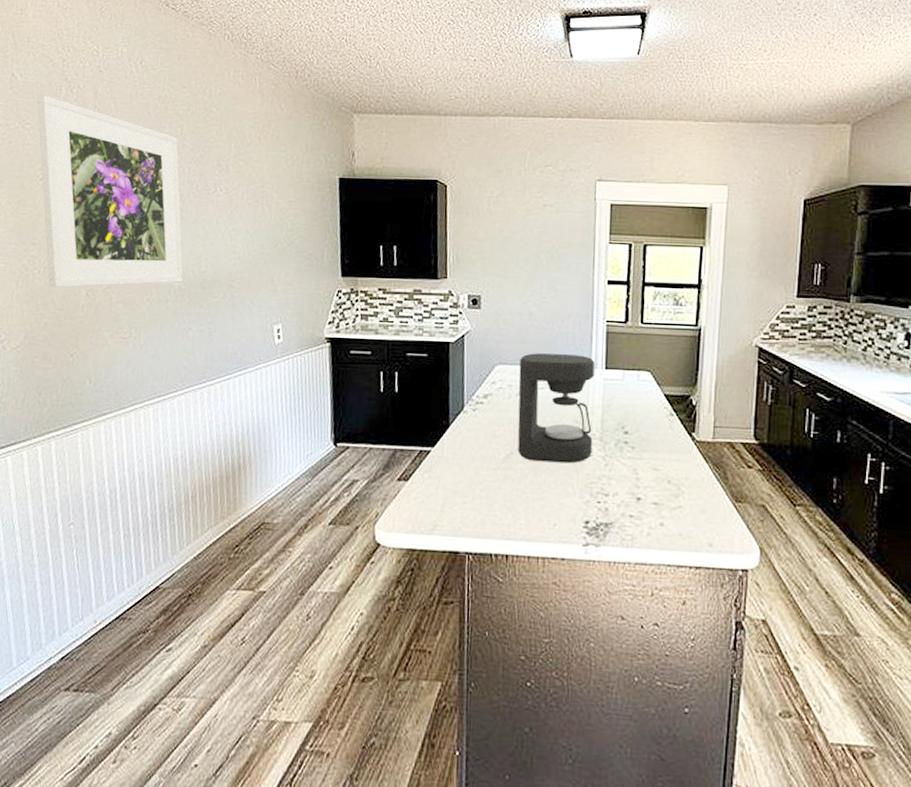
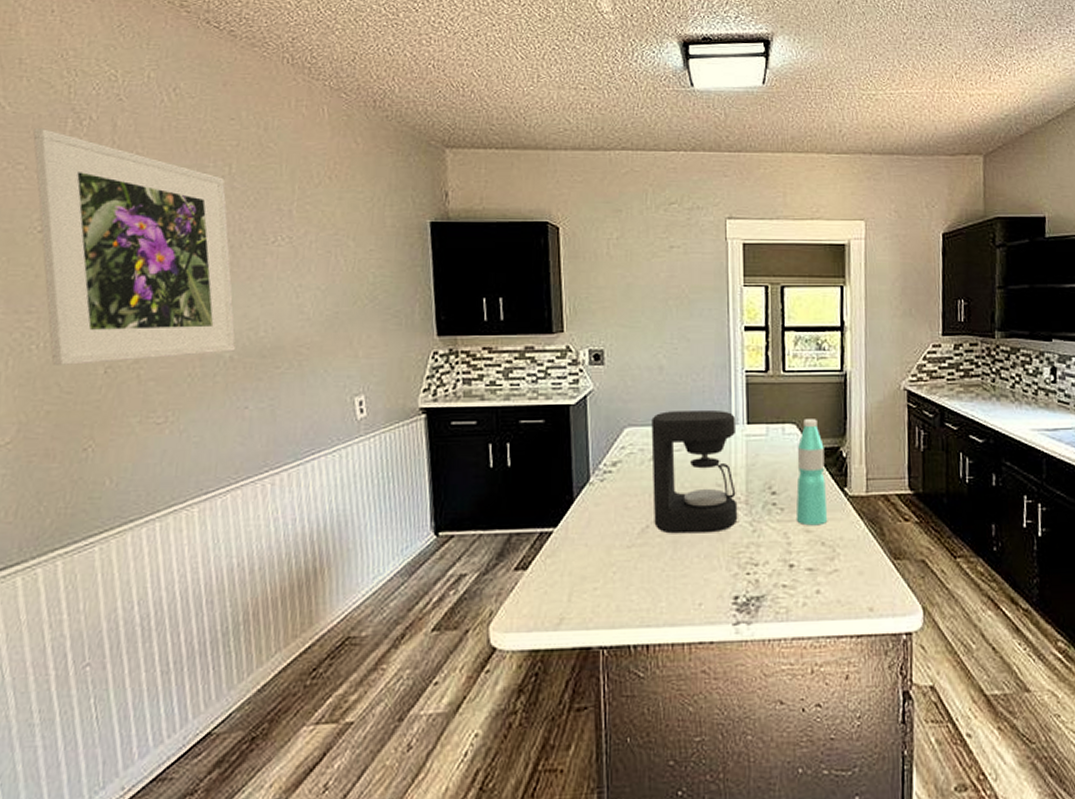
water bottle: none [645,368,676,465] -> present [796,419,828,526]

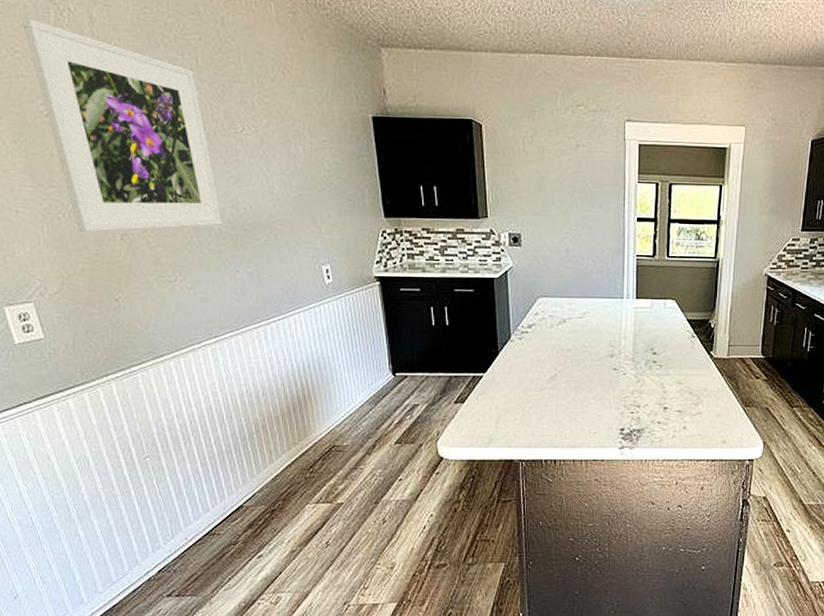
coffee maker: present [651,411,738,534] -> none [559,286,626,382]
water bottle: present [796,419,828,526] -> none [671,296,697,379]

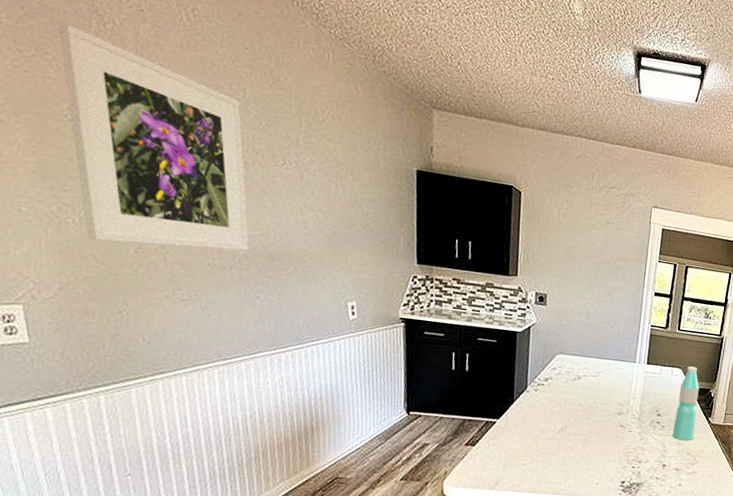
water bottle: none [671,296,697,379] -> present [672,366,700,441]

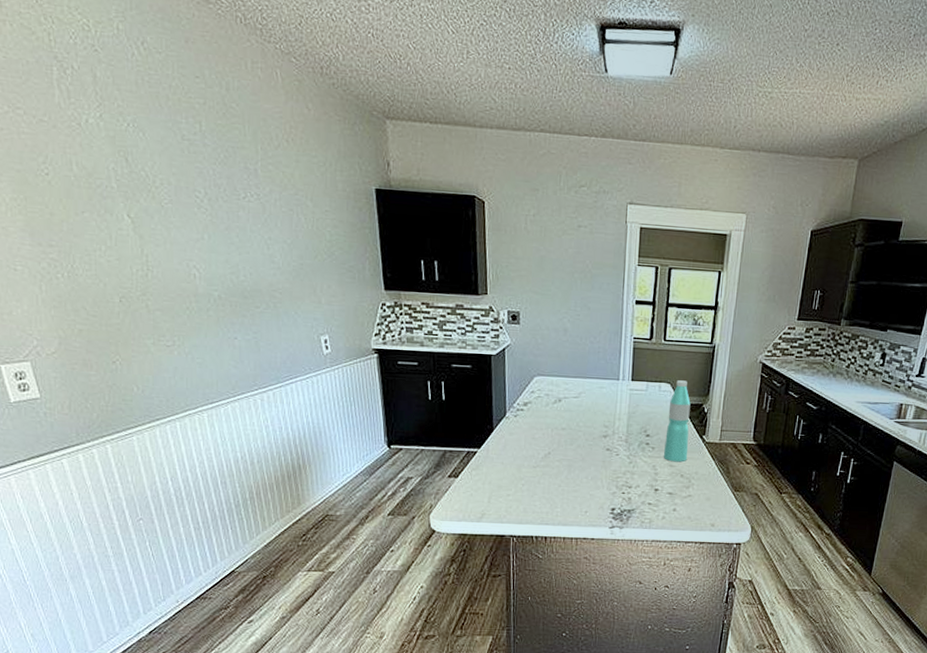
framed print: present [59,23,250,251] -> none [25,74,223,294]

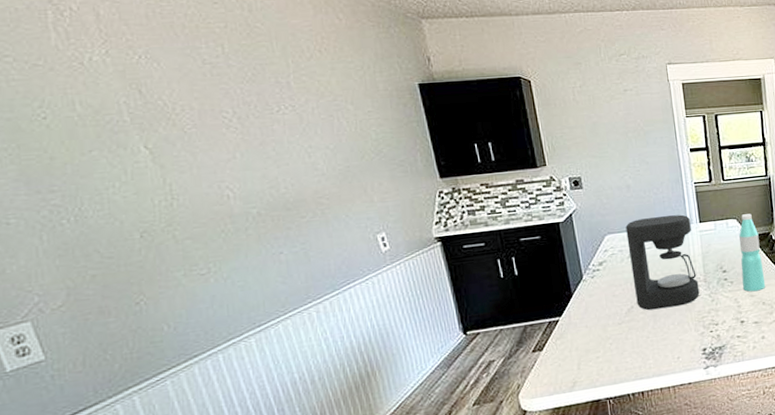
coffee maker: none [554,366,622,462] -> present [625,214,700,311]

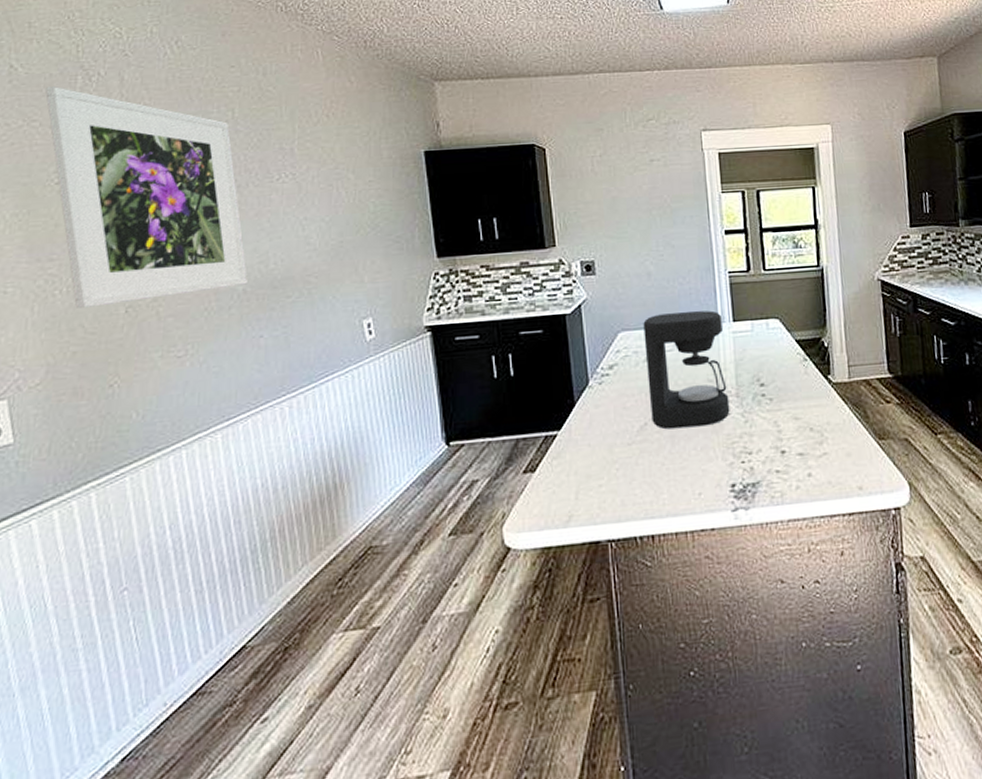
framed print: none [13,21,262,235] -> present [45,86,249,308]
water bottle: present [738,213,766,292] -> none [781,313,815,414]

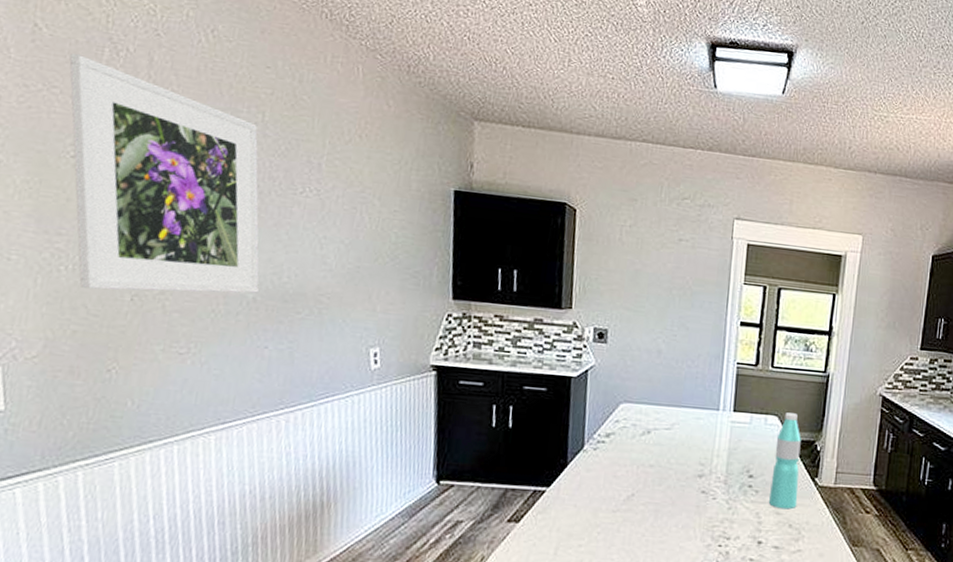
coffee maker: present [643,310,730,430] -> none [639,392,723,507]
water bottle: none [781,313,815,414] -> present [768,412,801,509]

